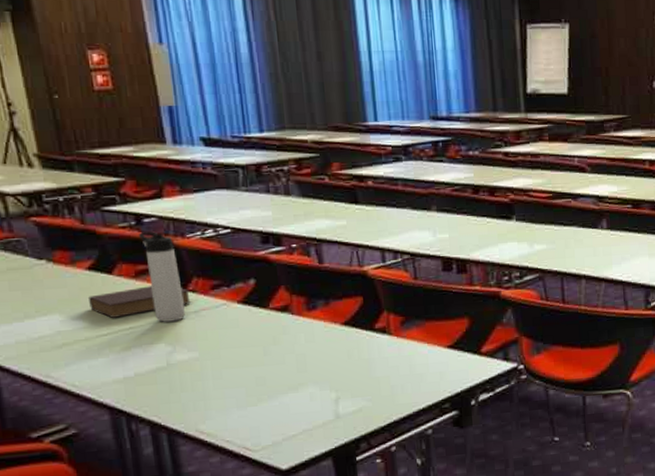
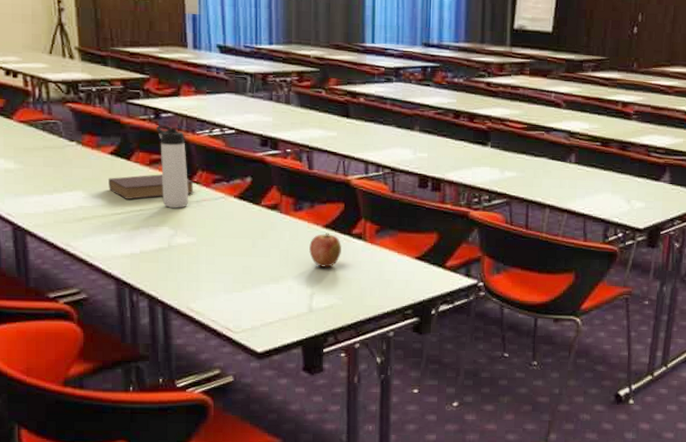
apple: none [328,330,365,369] -> present [309,233,341,267]

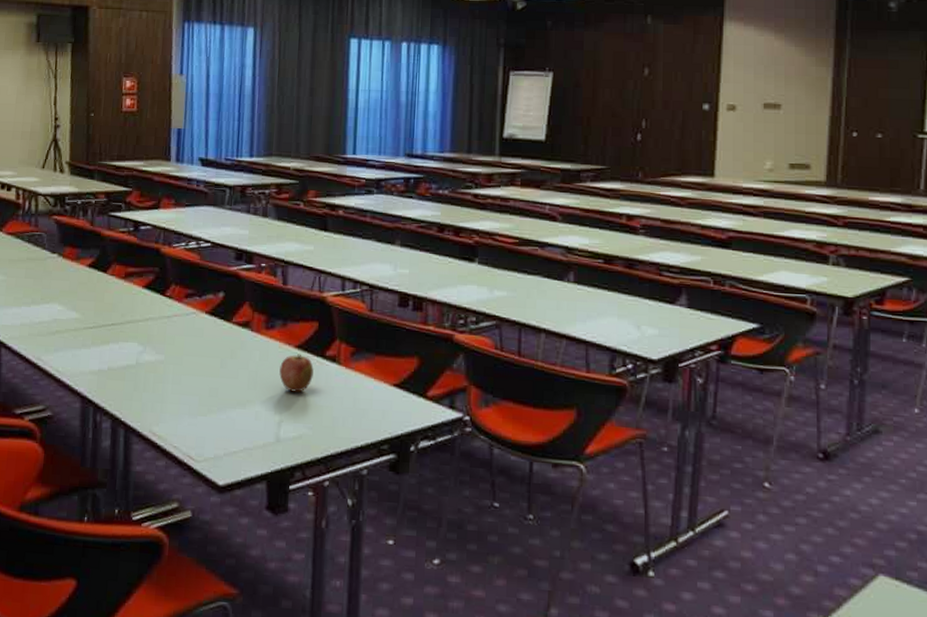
book: present [108,174,195,200] -> none [83,287,167,313]
thermos bottle: present [156,125,189,208] -> none [134,238,161,323]

